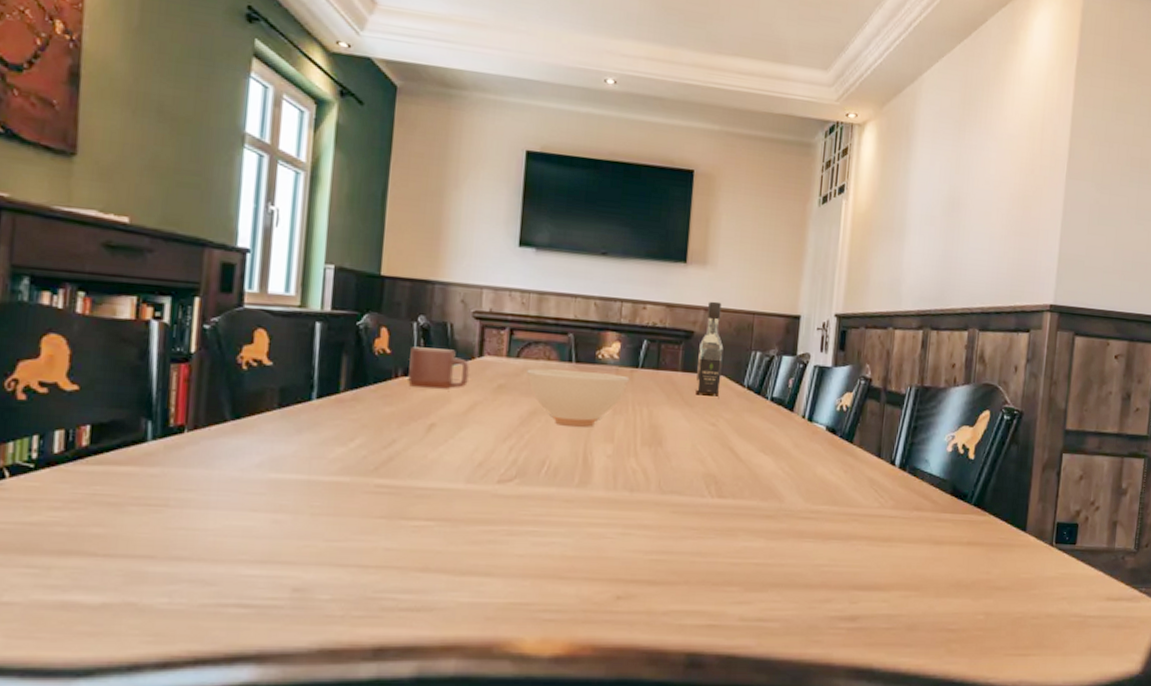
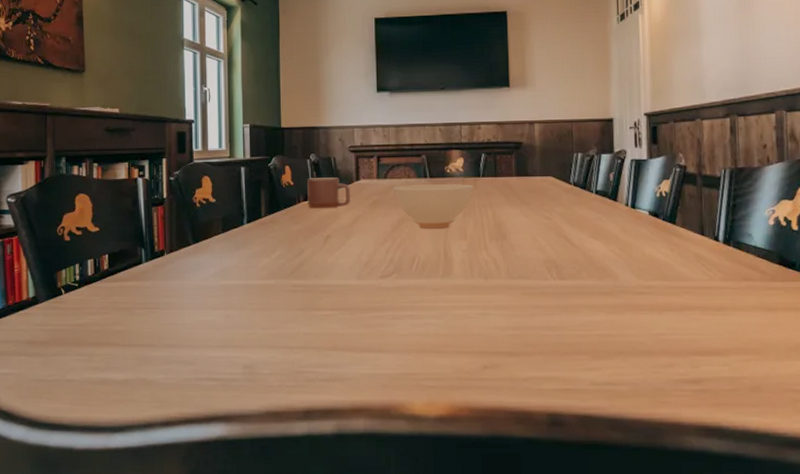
bottle: present [695,301,724,400] -> none [528,115,550,197]

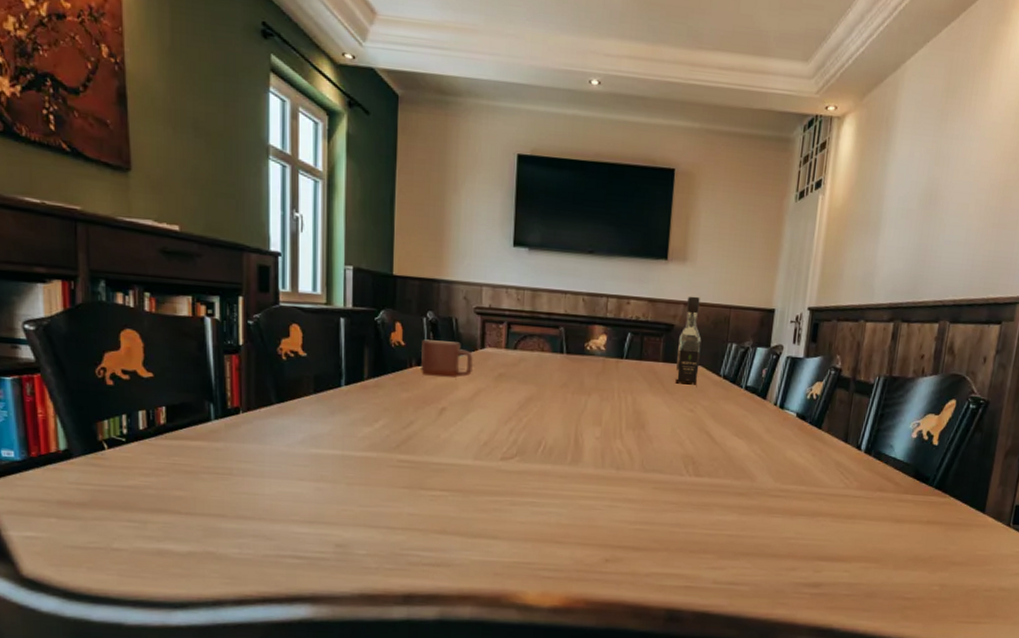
bowl: present [393,184,474,230] -> none [523,359,615,413]
bottle: none [528,115,550,197] -> present [675,296,702,388]

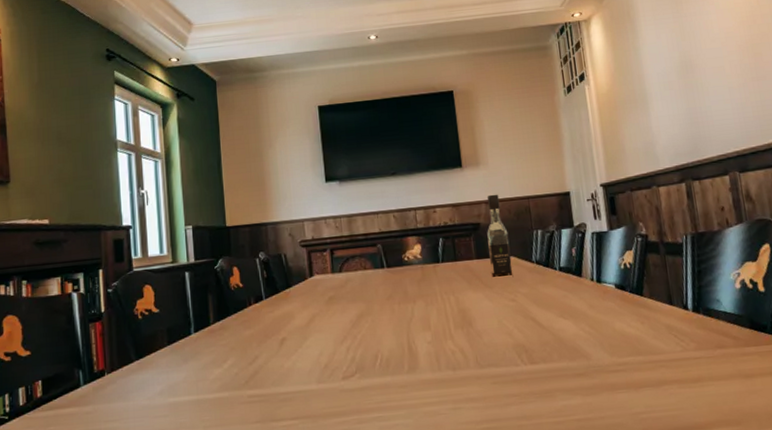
mug: present [420,339,473,380] -> none [257,275,305,313]

